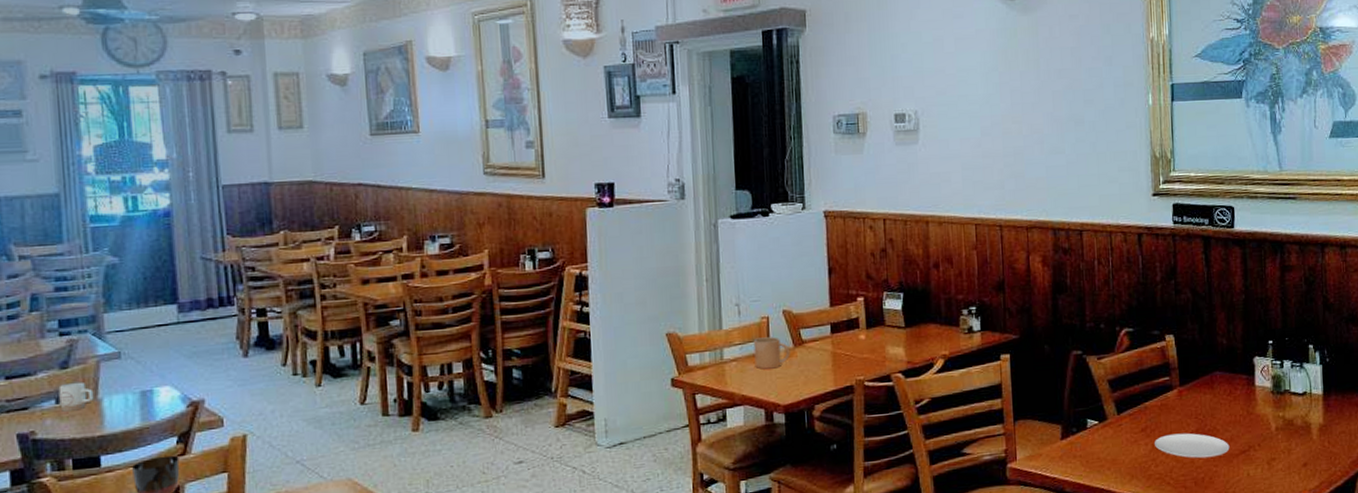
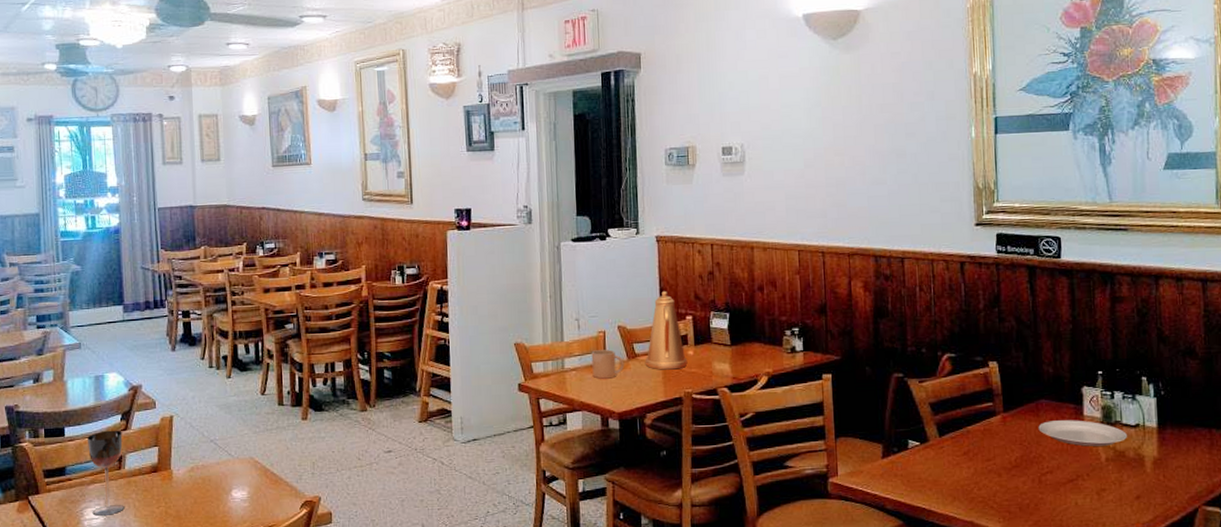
mug: present [58,381,94,413] -> none [35,366,61,391]
coffee pot: none [812,270,859,357] -> present [645,290,688,370]
plate: present [1155,433,1230,459] -> none [977,458,1057,485]
plate: none [1212,390,1295,417] -> present [1038,420,1127,447]

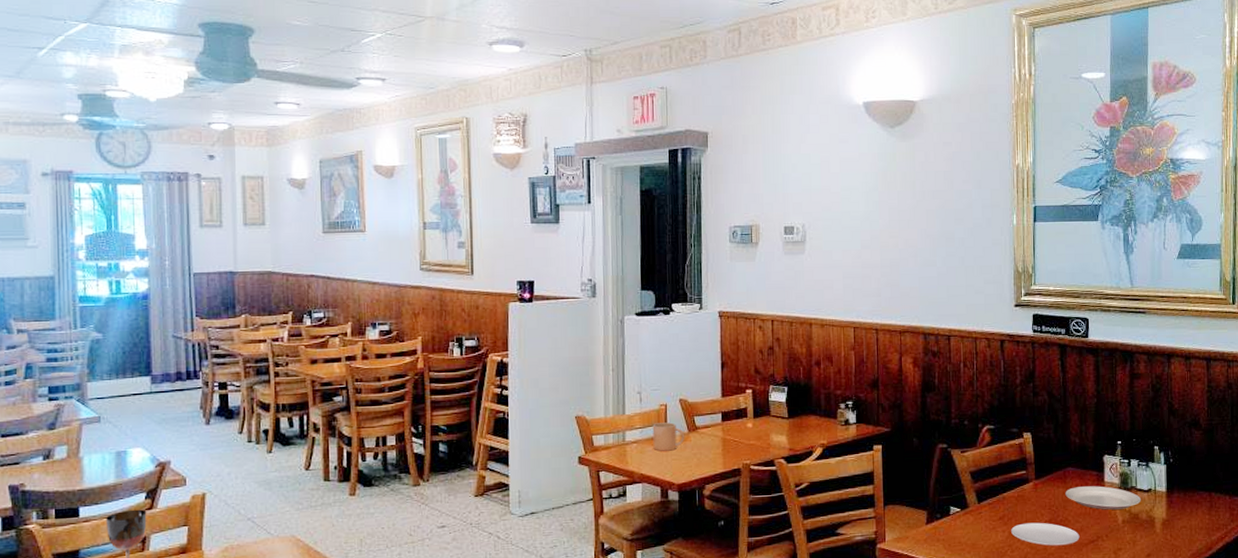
coffee pot: present [645,290,688,370] -> none [705,365,747,442]
plate: none [977,458,1057,485] -> present [1011,522,1080,546]

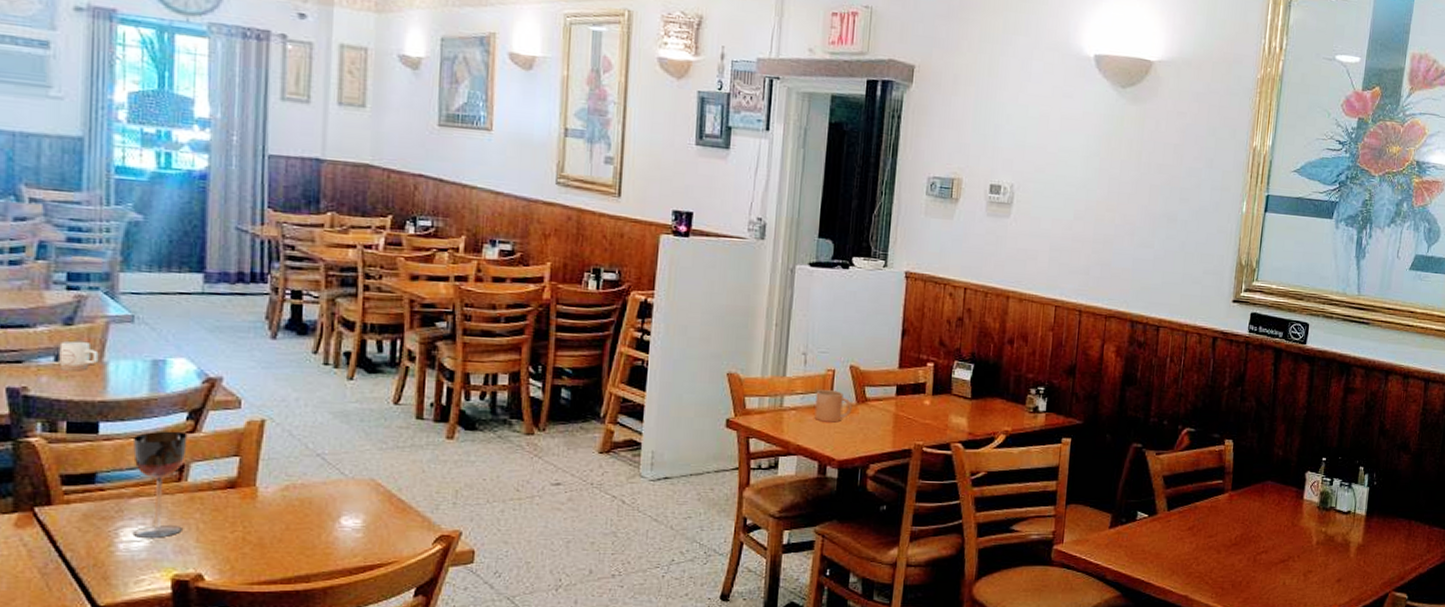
mug: none [46,441,76,469] -> present [59,341,99,373]
plate: present [1011,522,1080,546] -> none [1199,536,1271,563]
plate: present [1065,486,1141,510] -> none [1261,502,1338,530]

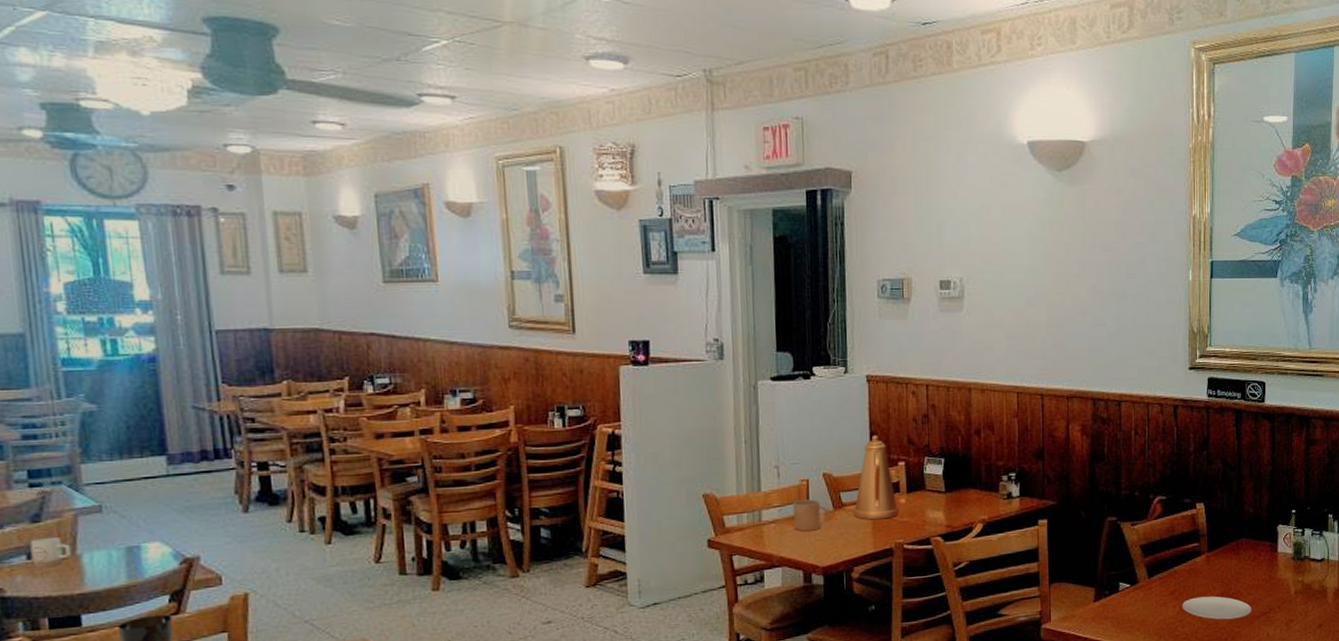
coffee pot: none [875,332,923,419] -> present [852,434,899,520]
plate: none [1199,536,1271,563] -> present [1182,596,1252,620]

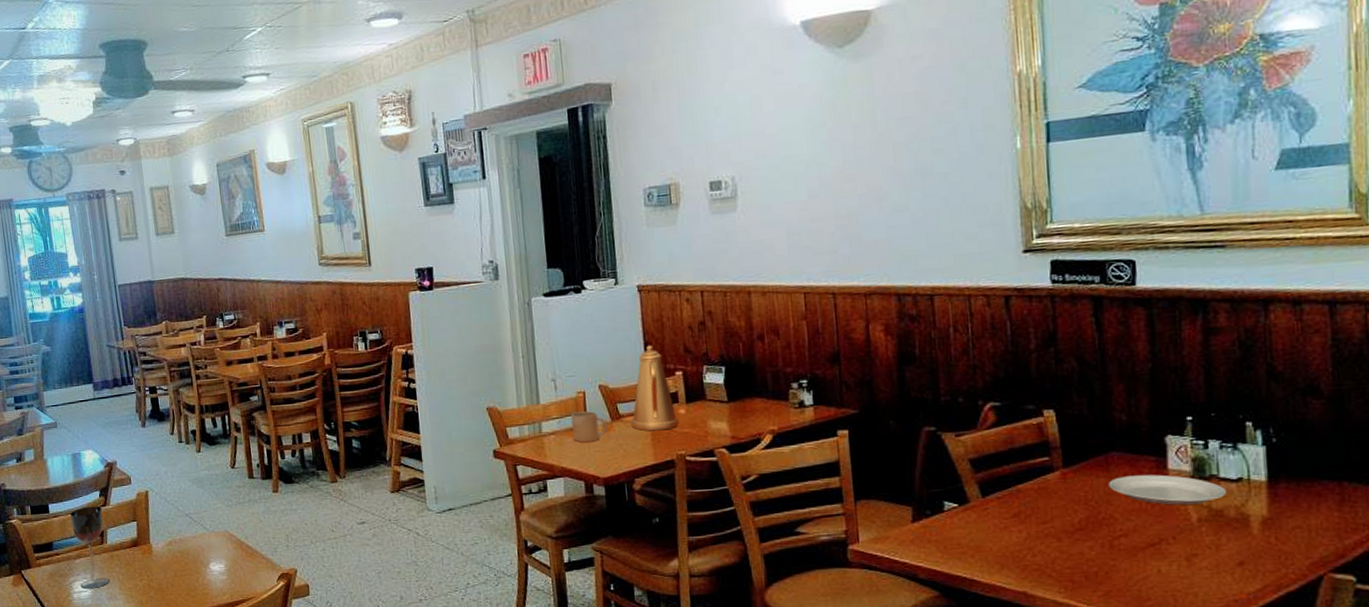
mug: present [29,536,72,569] -> none [17,445,41,470]
plate: present [1182,596,1252,620] -> none [1031,520,1133,550]
plate: none [1238,556,1313,581] -> present [1108,474,1226,505]

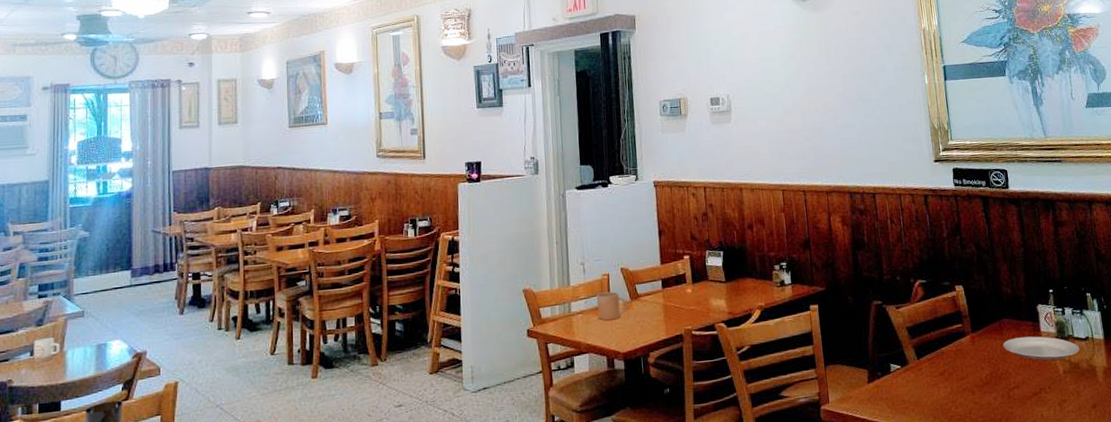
mug: none [17,445,41,470] -> present [33,337,61,364]
coffee pot: present [630,345,679,431] -> none [647,232,687,309]

